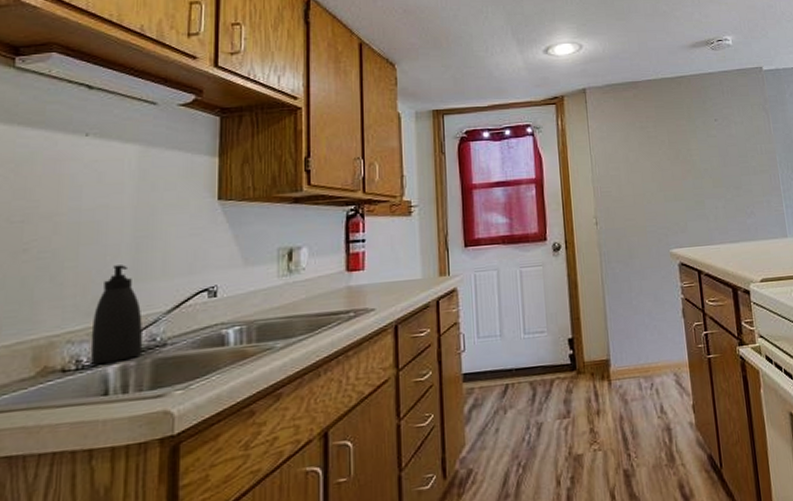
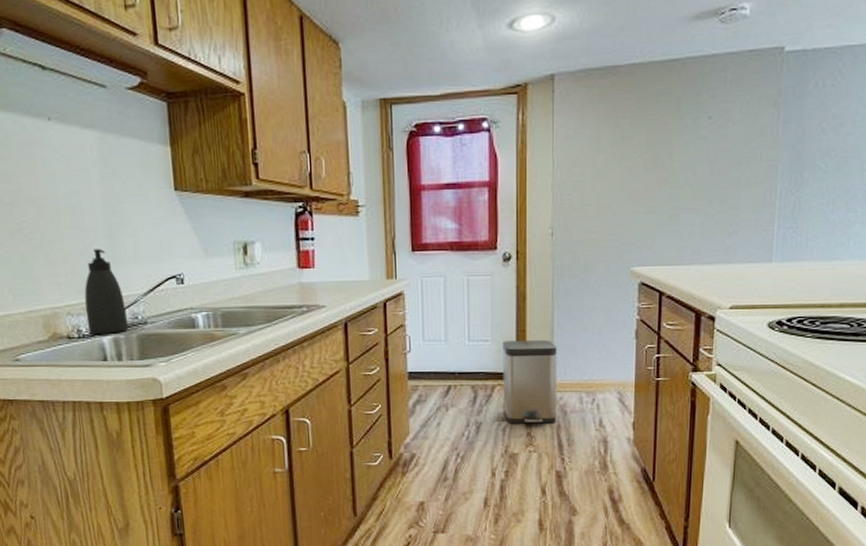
pedal bin: none [558,326,618,421] -> present [503,340,557,424]

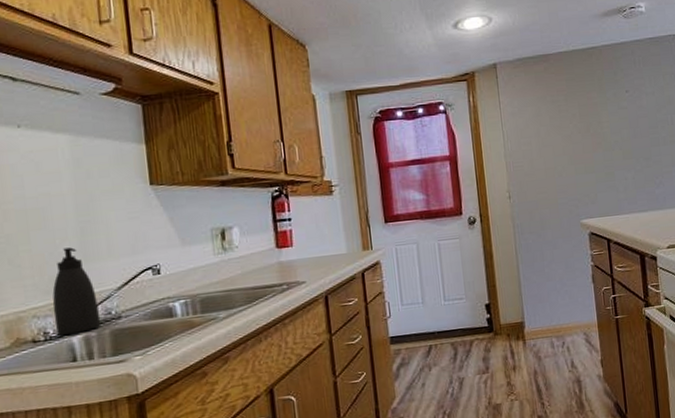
pedal bin: present [503,340,557,424] -> none [476,292,533,376]

